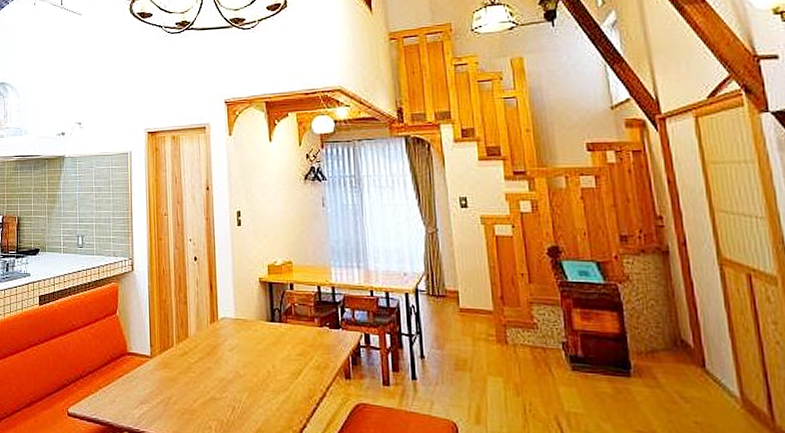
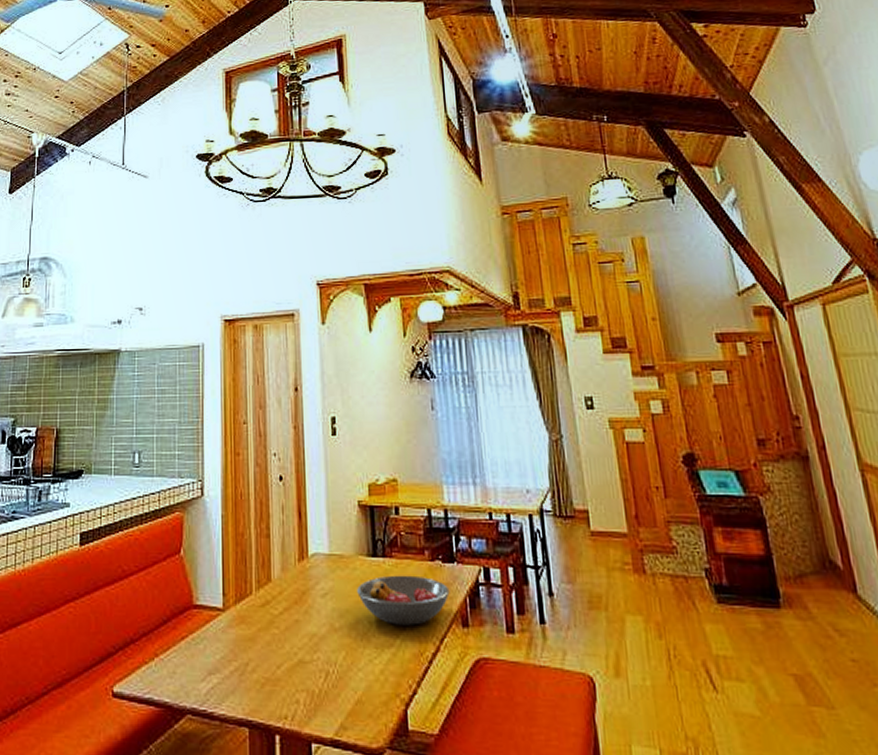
fruit bowl: none [258,336,335,376] -> present [357,575,450,625]

